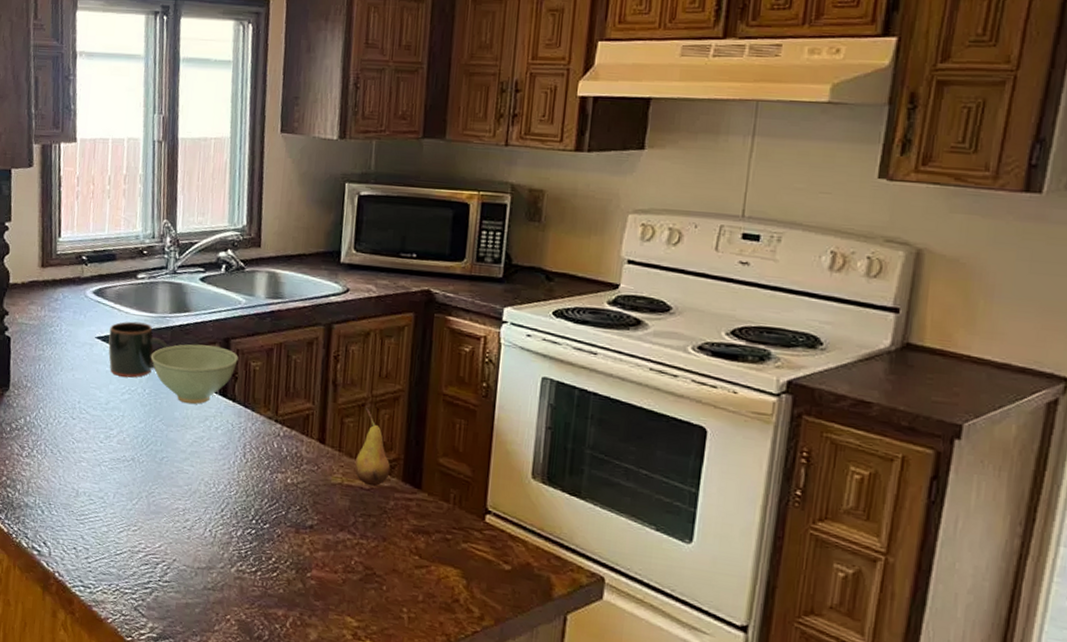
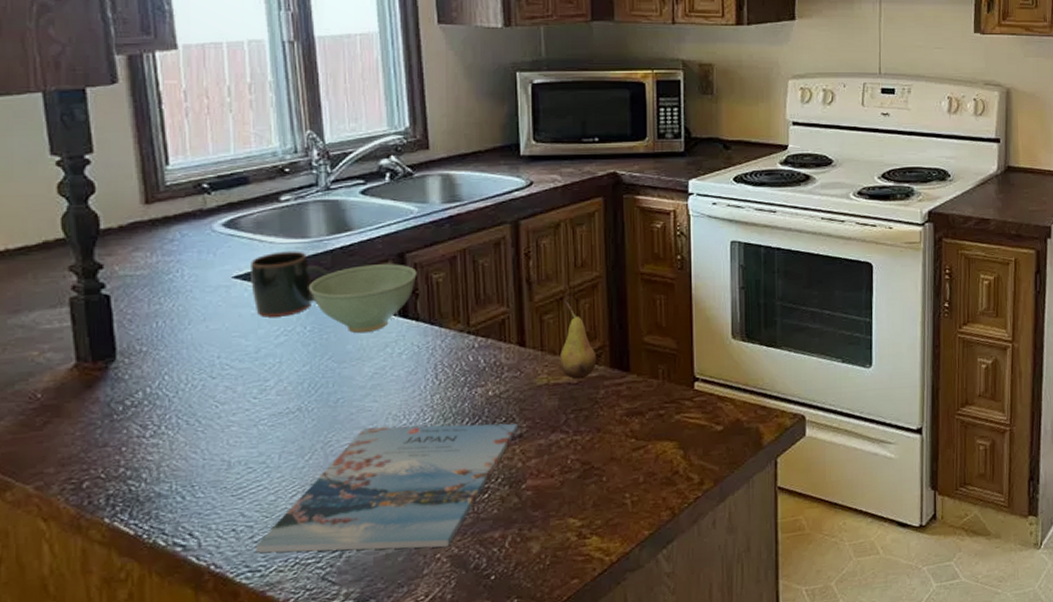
magazine: none [88,487,311,612] -> present [255,423,519,553]

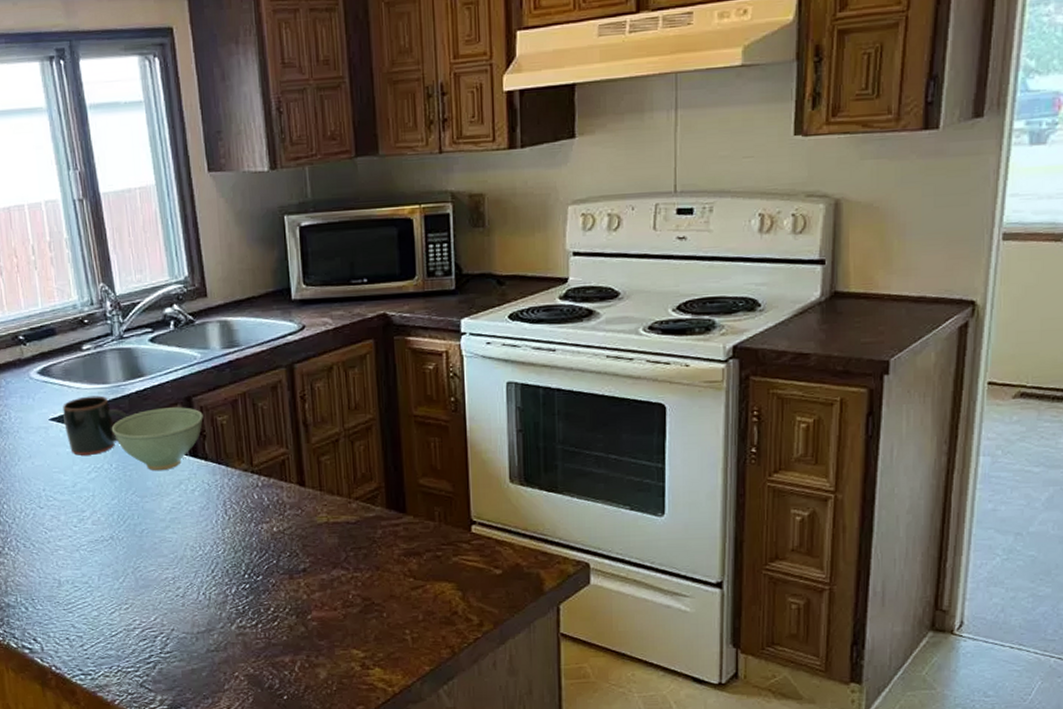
magazine: present [255,423,519,553] -> none [85,556,302,667]
fruit: present [559,300,597,380] -> none [337,442,374,519]

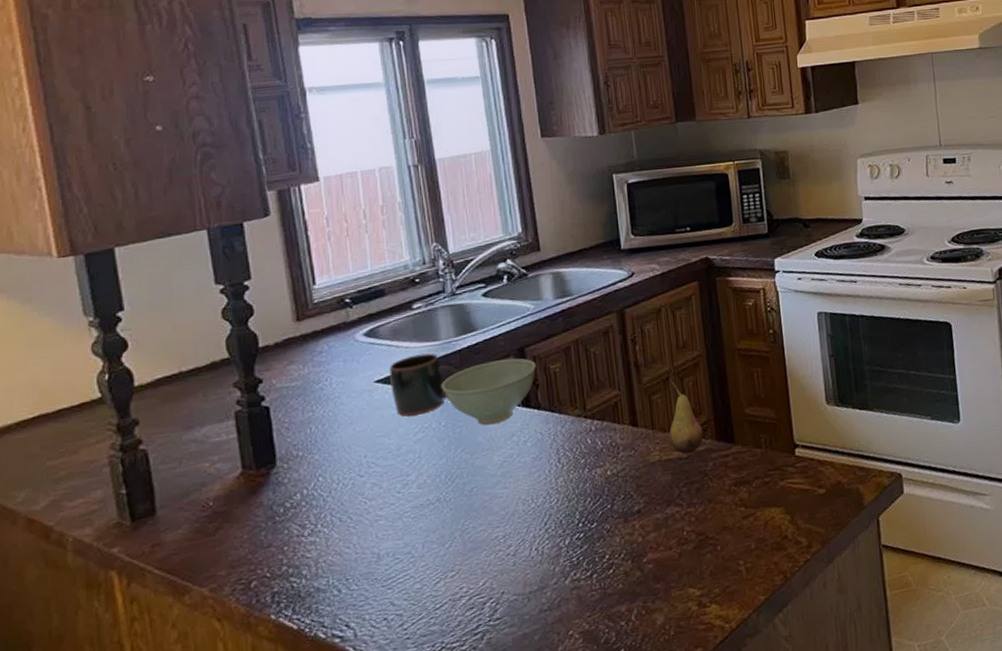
fruit: none [337,442,374,519] -> present [669,380,704,454]

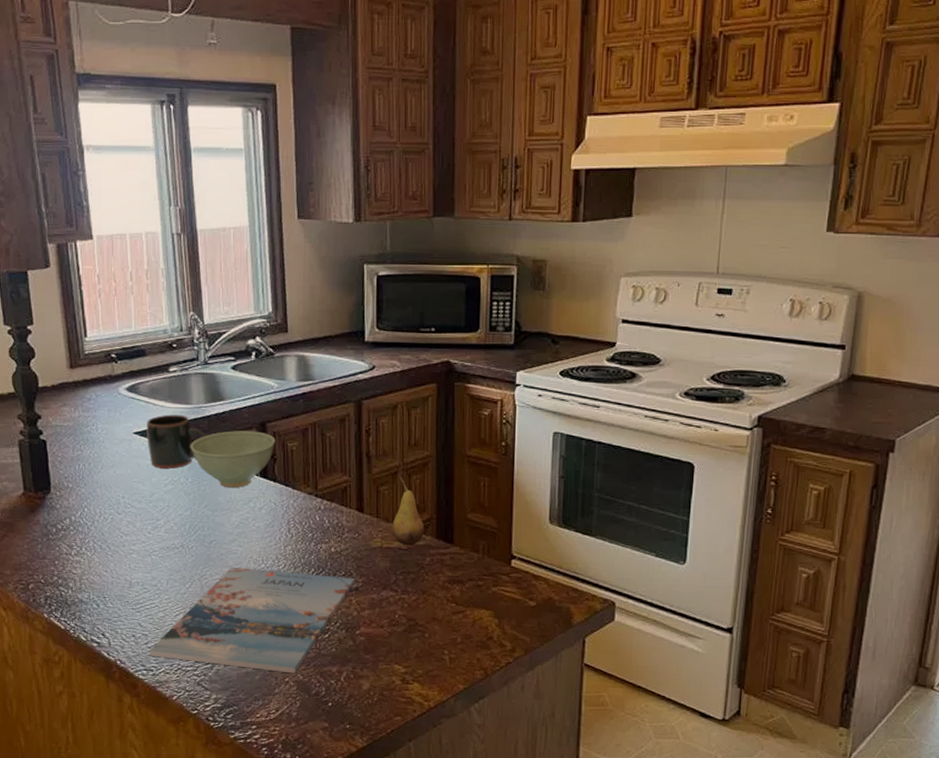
magazine: none [405,500,637,640] -> present [149,567,355,674]

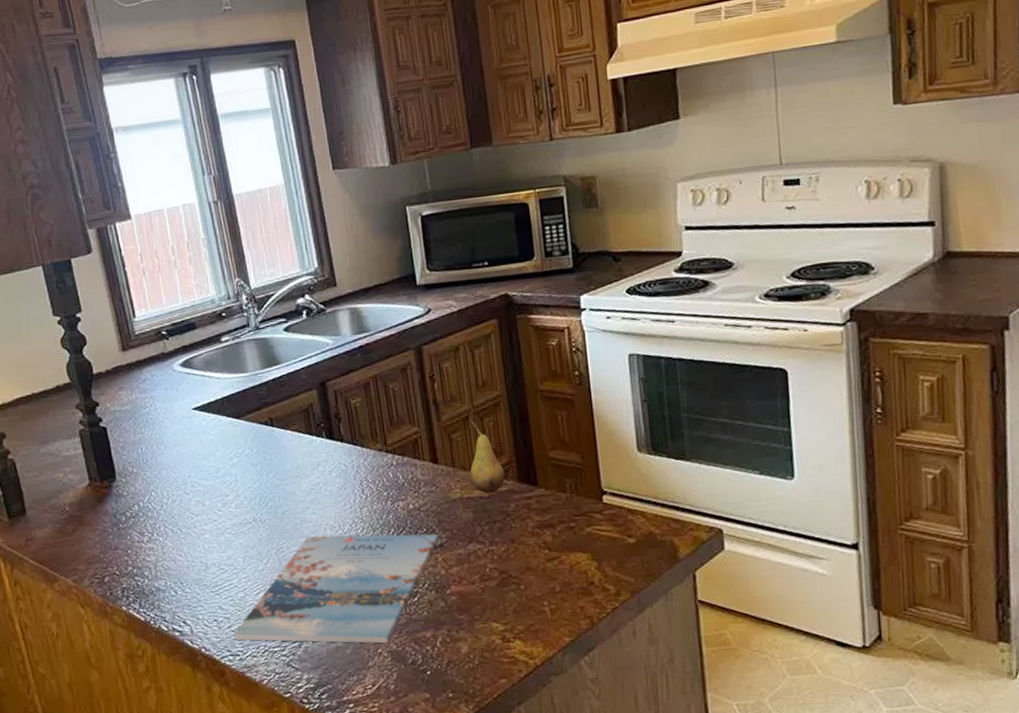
mug: present [147,414,207,469] -> none [204,384,267,442]
bowl: present [190,431,275,488] -> none [250,391,338,454]

